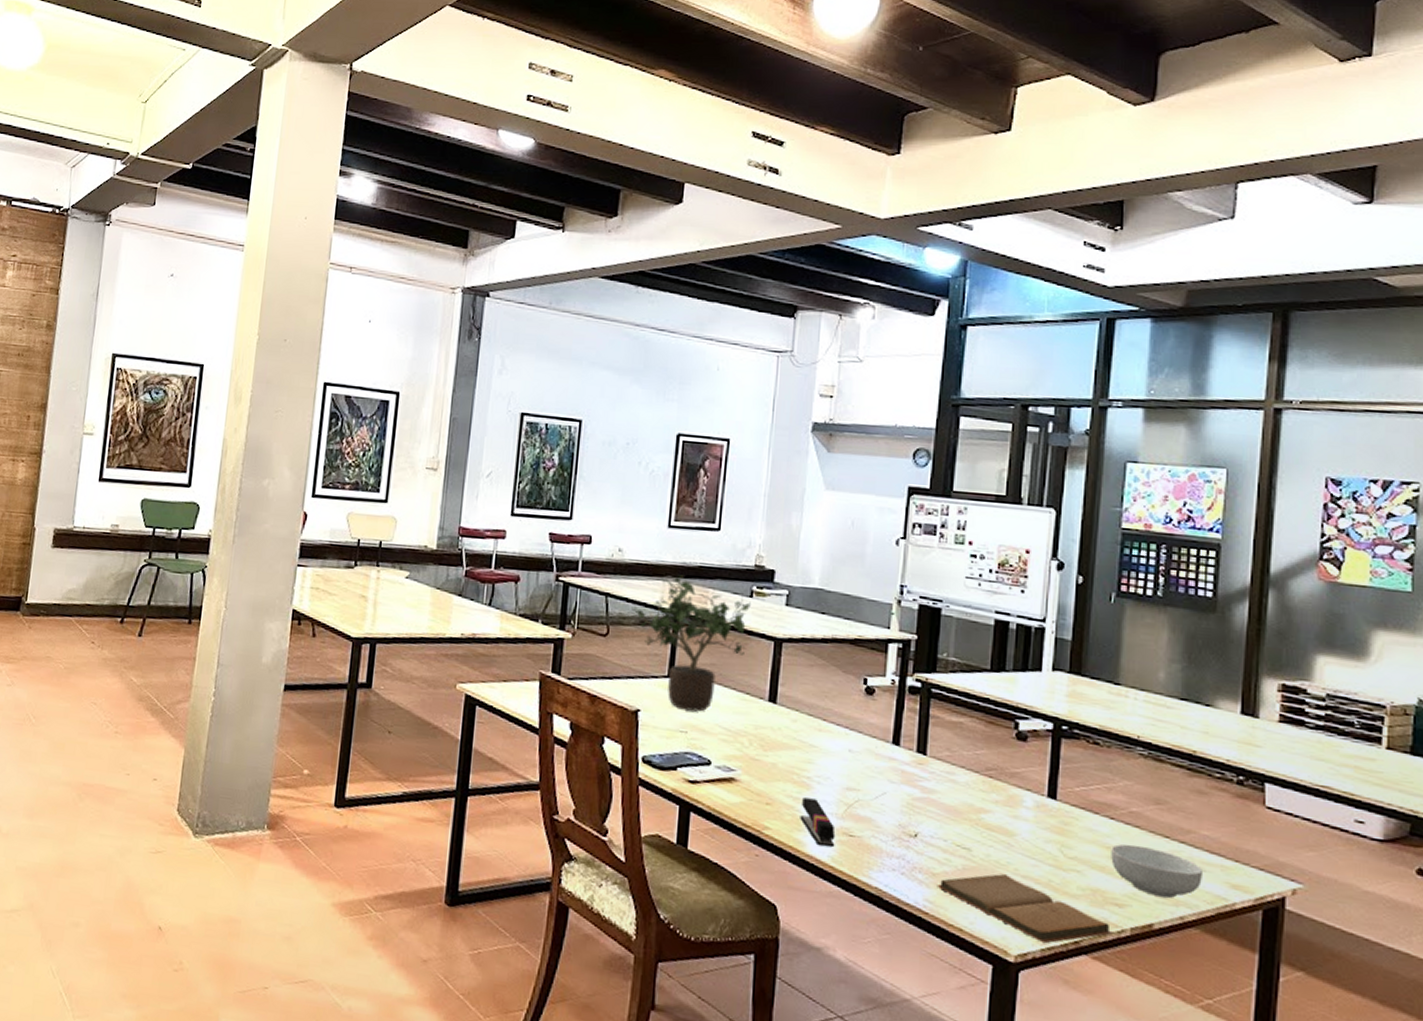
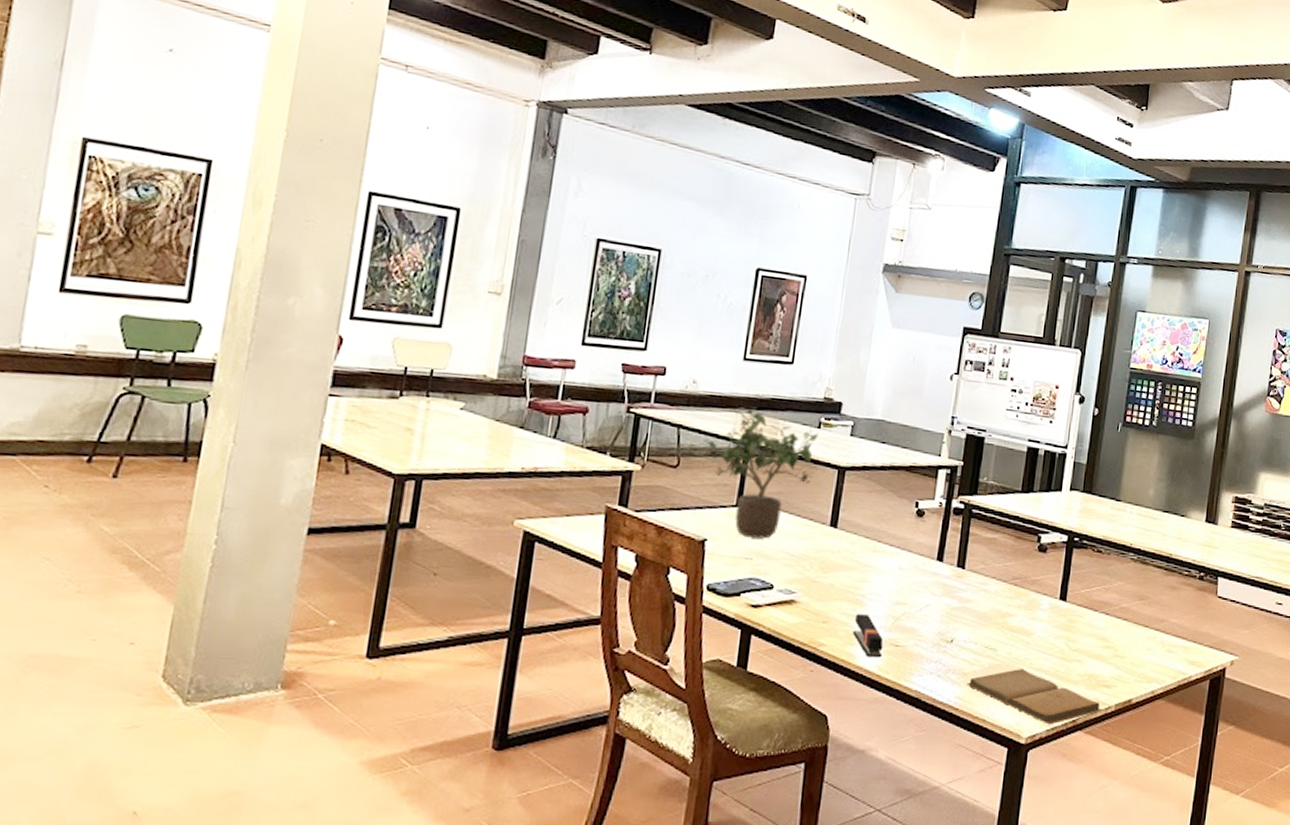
cereal bowl: present [1111,844,1202,898] -> none [1104,634,1170,676]

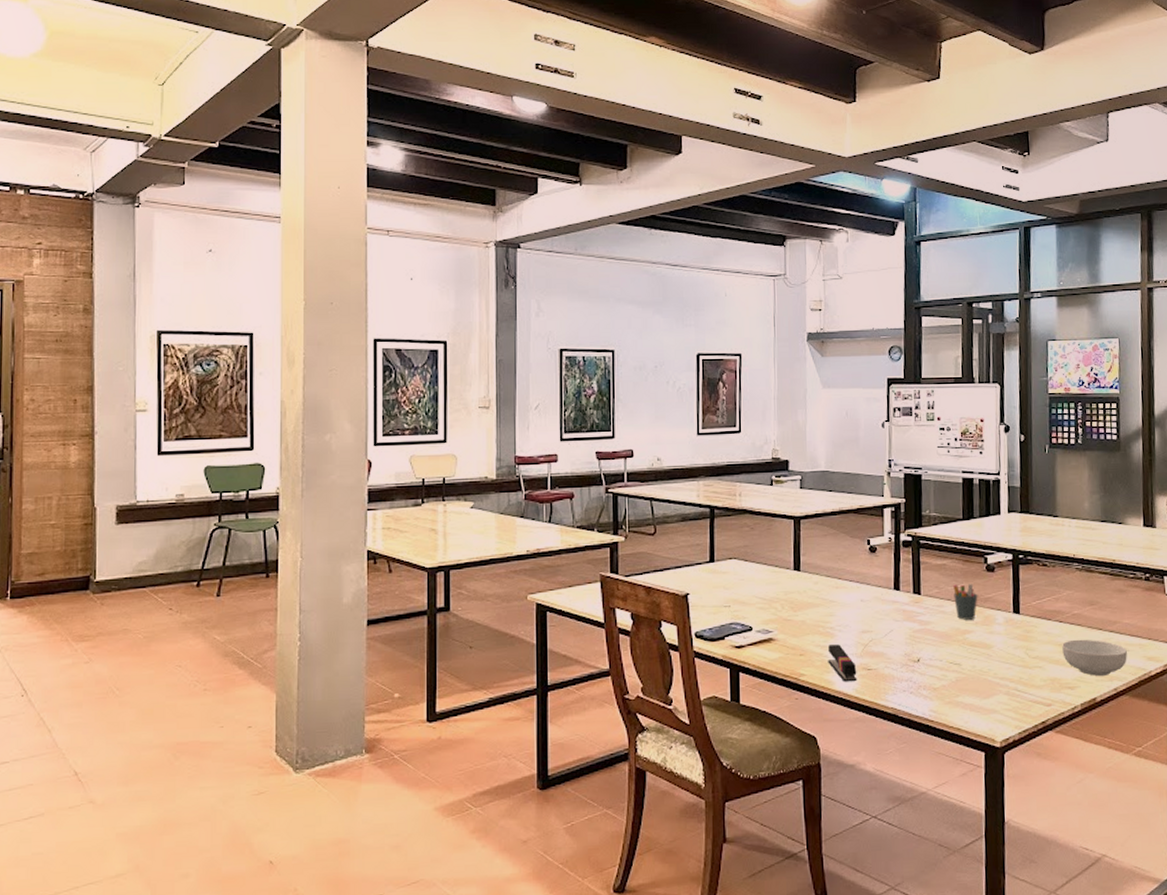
potted plant: present [701,407,819,539] -> none [672,474,772,588]
book: present [967,669,1102,725] -> none [938,679,1068,728]
pen holder: none [999,562,1026,602] -> present [953,584,978,620]
cereal bowl: none [1104,634,1170,676] -> present [1062,639,1127,676]

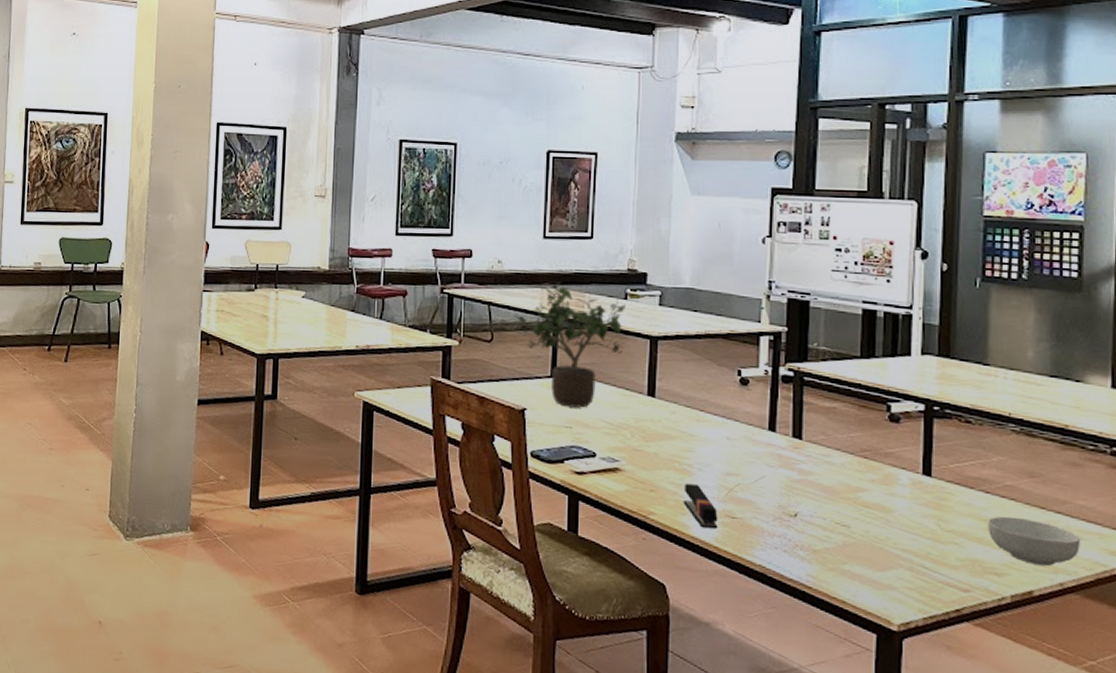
potted plant: none [672,474,772,588] -> present [511,282,626,408]
pen holder: present [953,584,978,620] -> none [844,432,876,476]

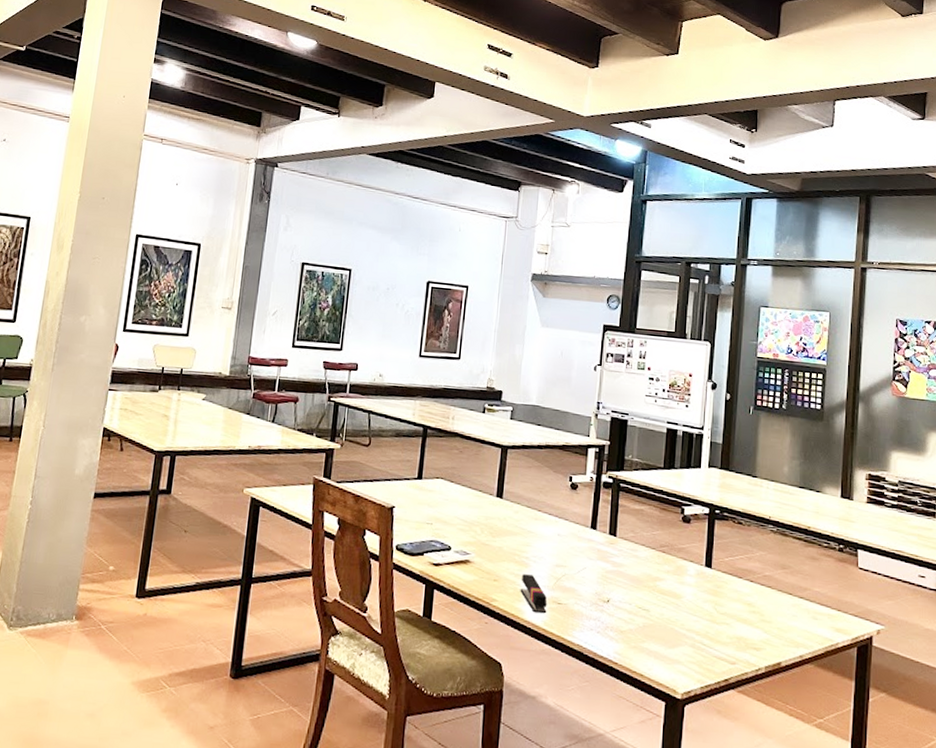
potted plant: present [511,282,626,408] -> none [388,395,483,507]
cereal bowl: present [988,516,1080,566] -> none [751,600,815,641]

